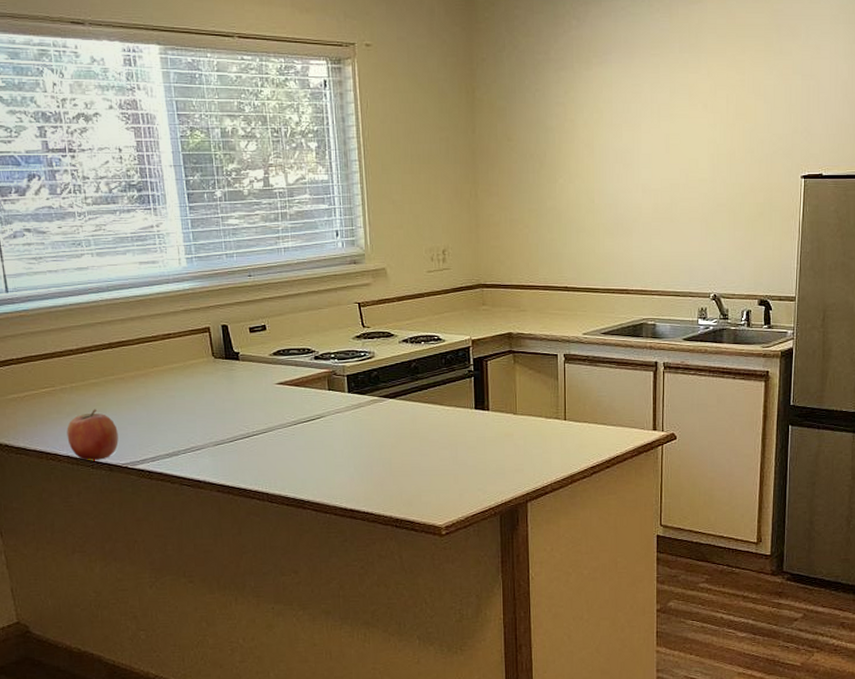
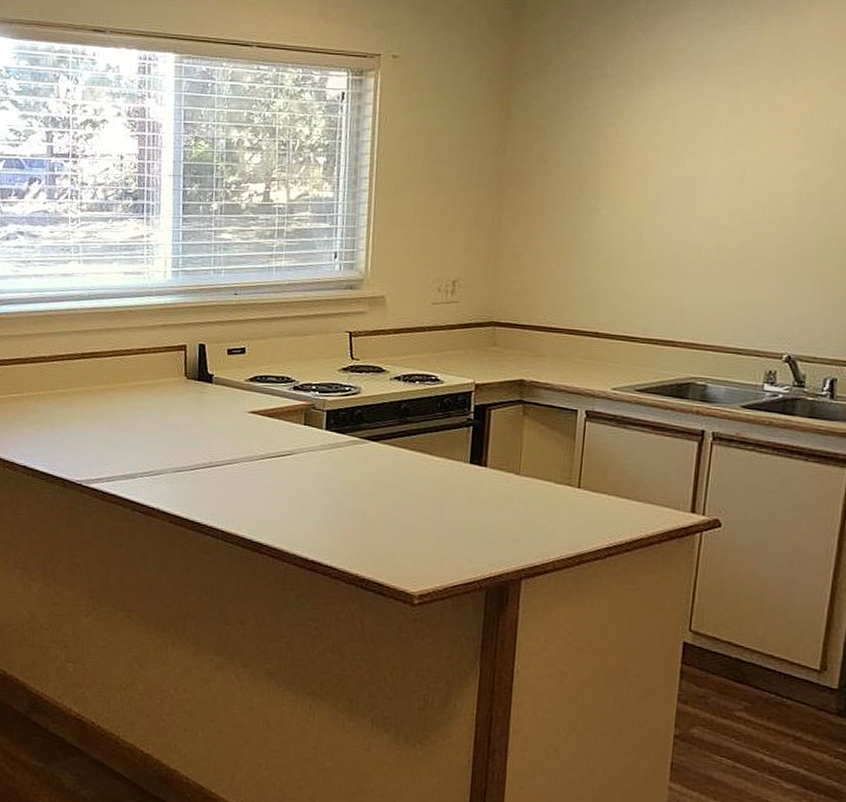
fruit: present [67,409,119,460] -> none [26,420,78,474]

